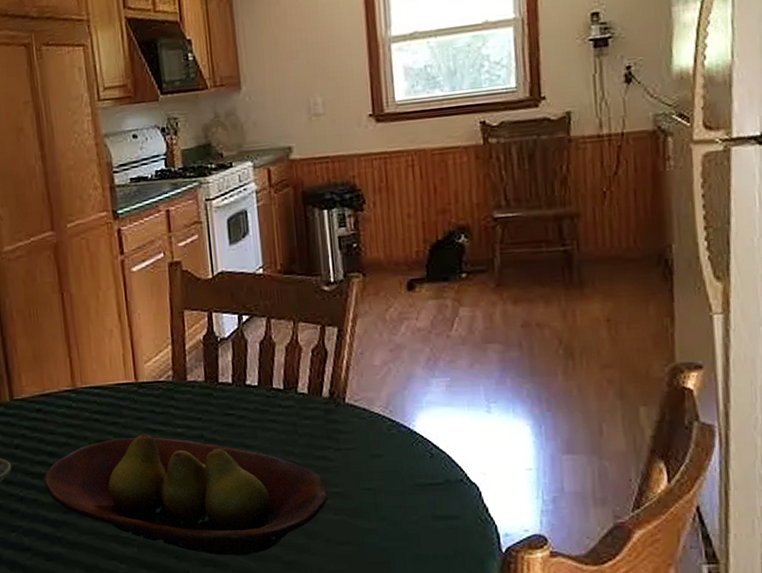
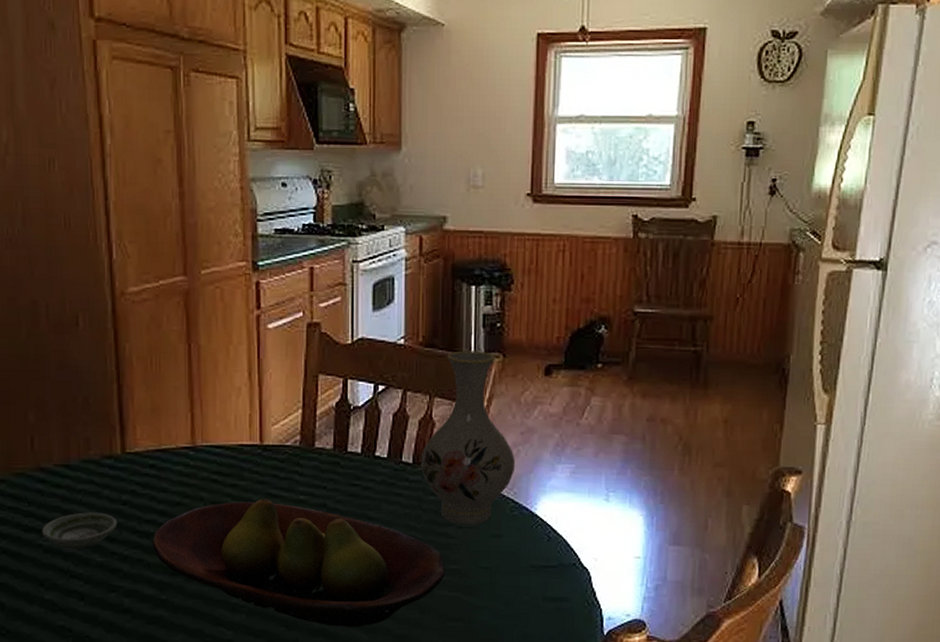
vase: none [291,273,387,446] -> present [420,351,515,524]

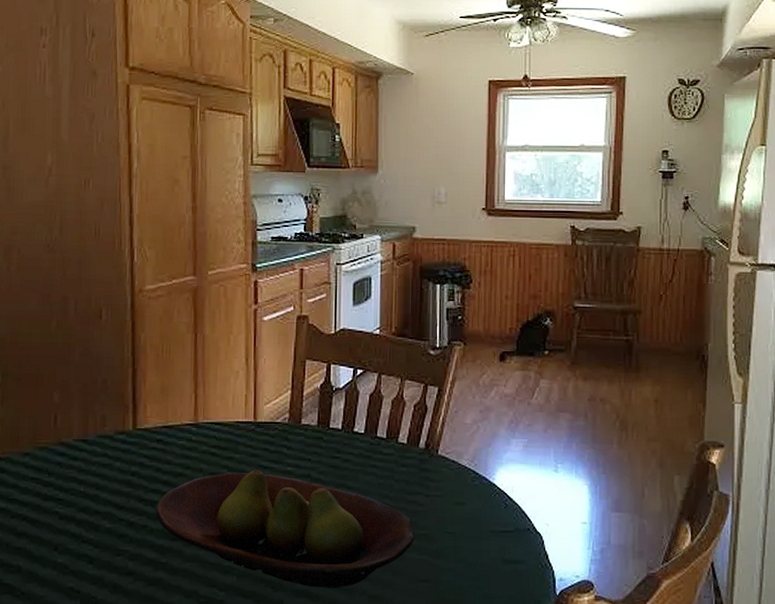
saucer: present [41,512,118,549] -> none [58,482,126,516]
vase: present [420,351,515,524] -> none [393,340,475,493]

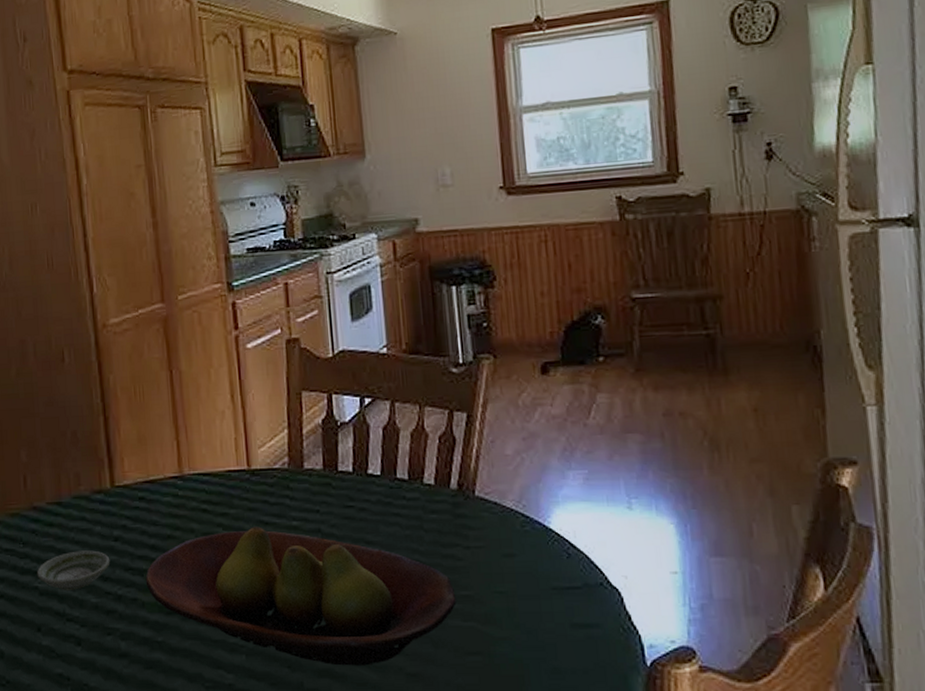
saucer: none [58,482,126,516] -> present [36,550,110,590]

